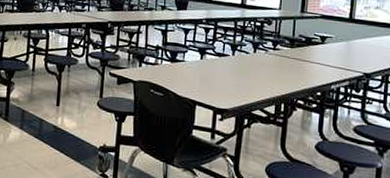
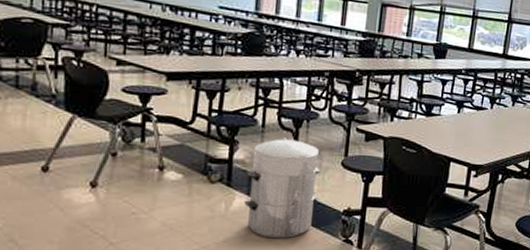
waste bin: none [18,79,80,170] -> present [244,136,321,239]

